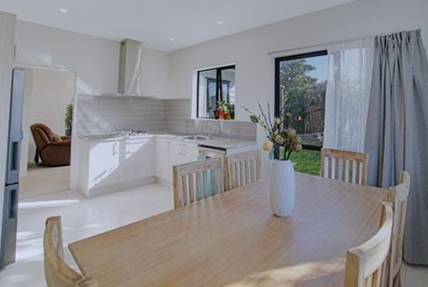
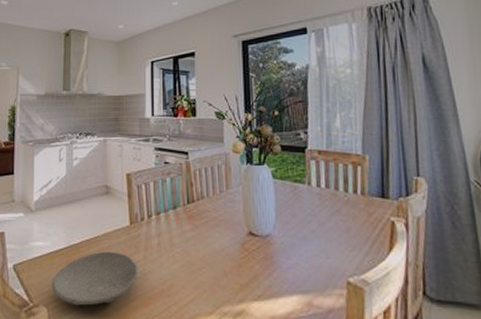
bowl: none [103,232,181,277] -> present [52,252,139,306]

